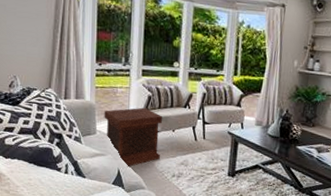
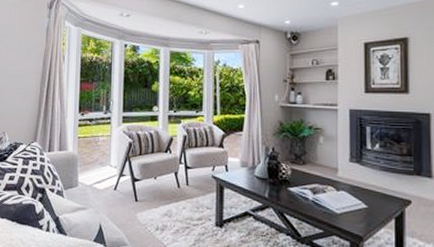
side table: present [104,107,162,167] -> none [86,155,143,222]

